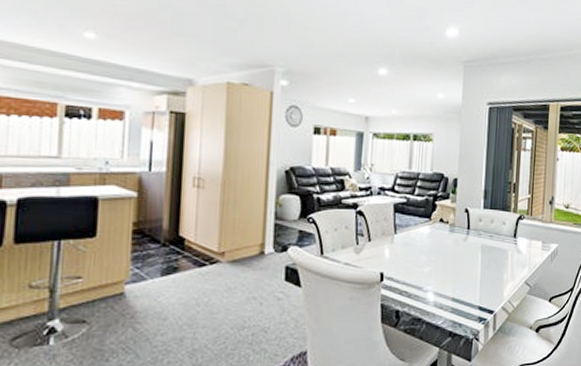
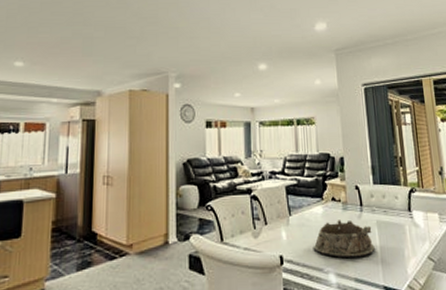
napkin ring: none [415,241,476,279] -> present [313,220,375,259]

